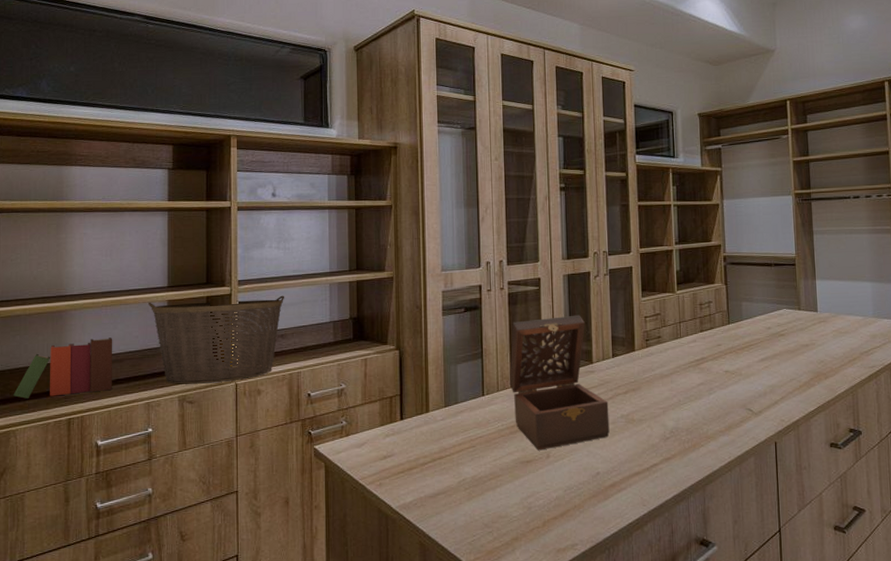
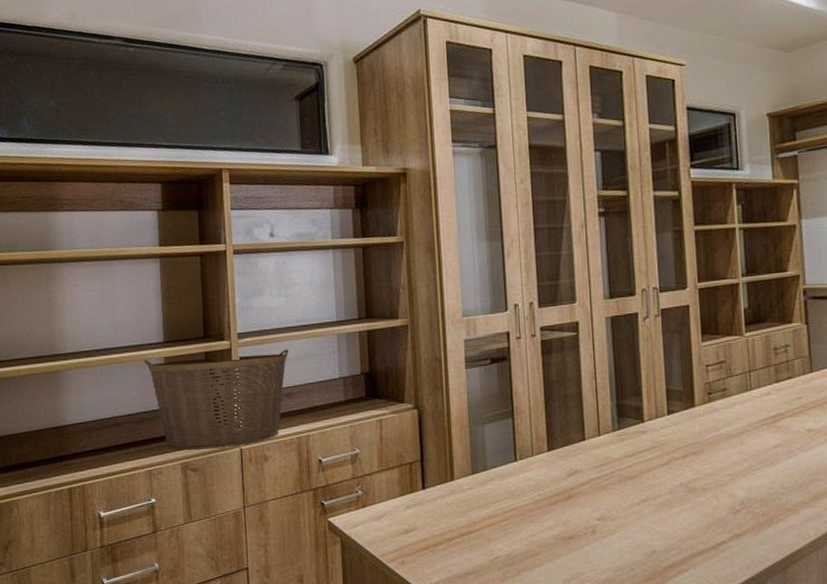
books: present [13,337,113,399] -> none [13,399,112,467]
jewelry box: present [509,315,610,451] -> none [545,364,667,525]

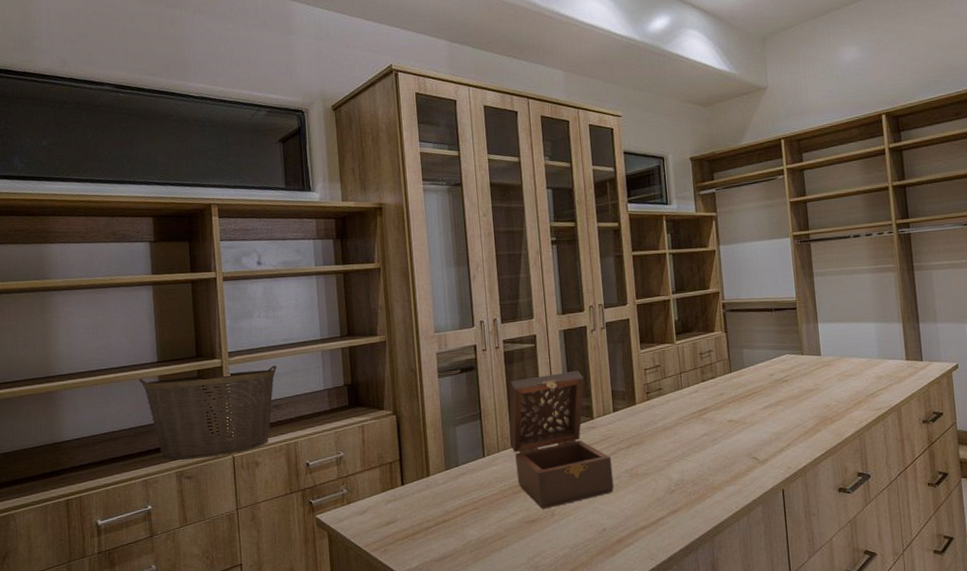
jewelry box: none [545,364,667,525] -> present [509,370,614,510]

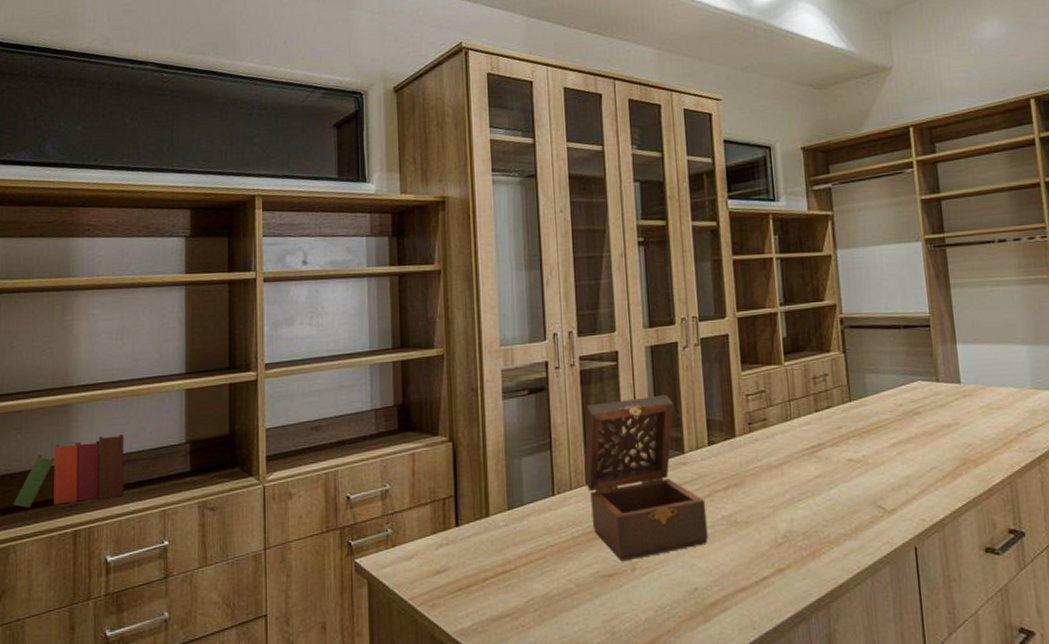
books: none [9,416,108,482] -> present [13,434,124,508]
basket: present [139,365,277,460] -> none [164,380,319,488]

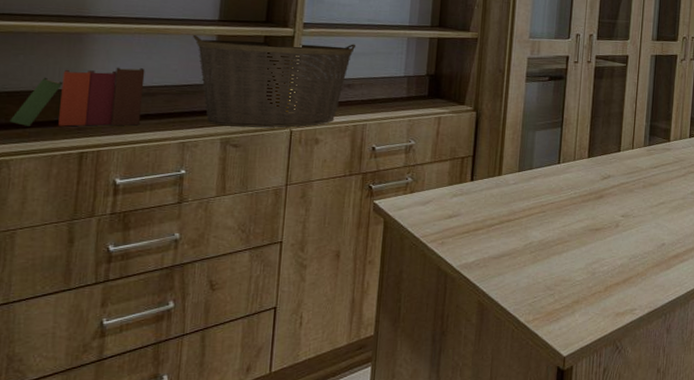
basket: none [164,380,319,488] -> present [193,35,356,128]
jewelry box: present [584,394,708,562] -> none [586,94,681,220]

